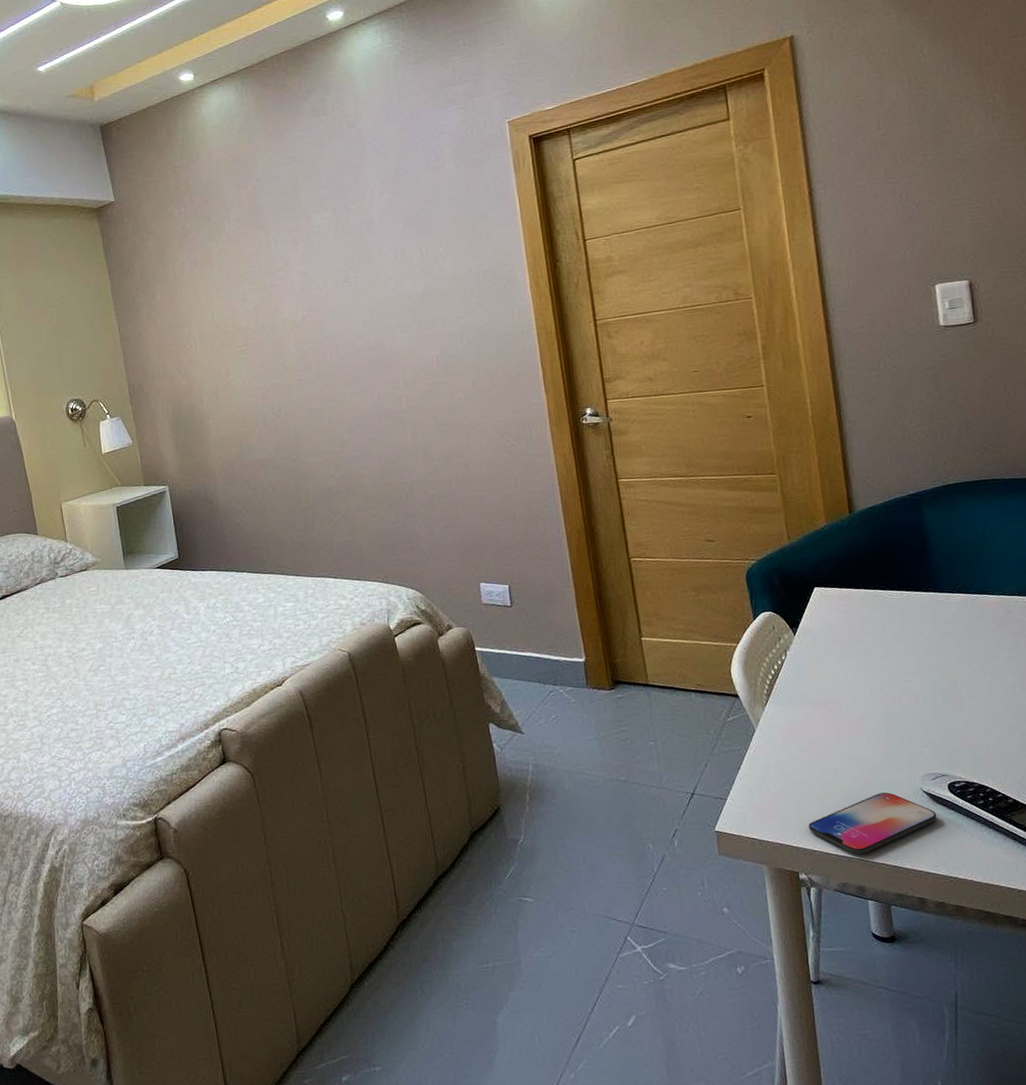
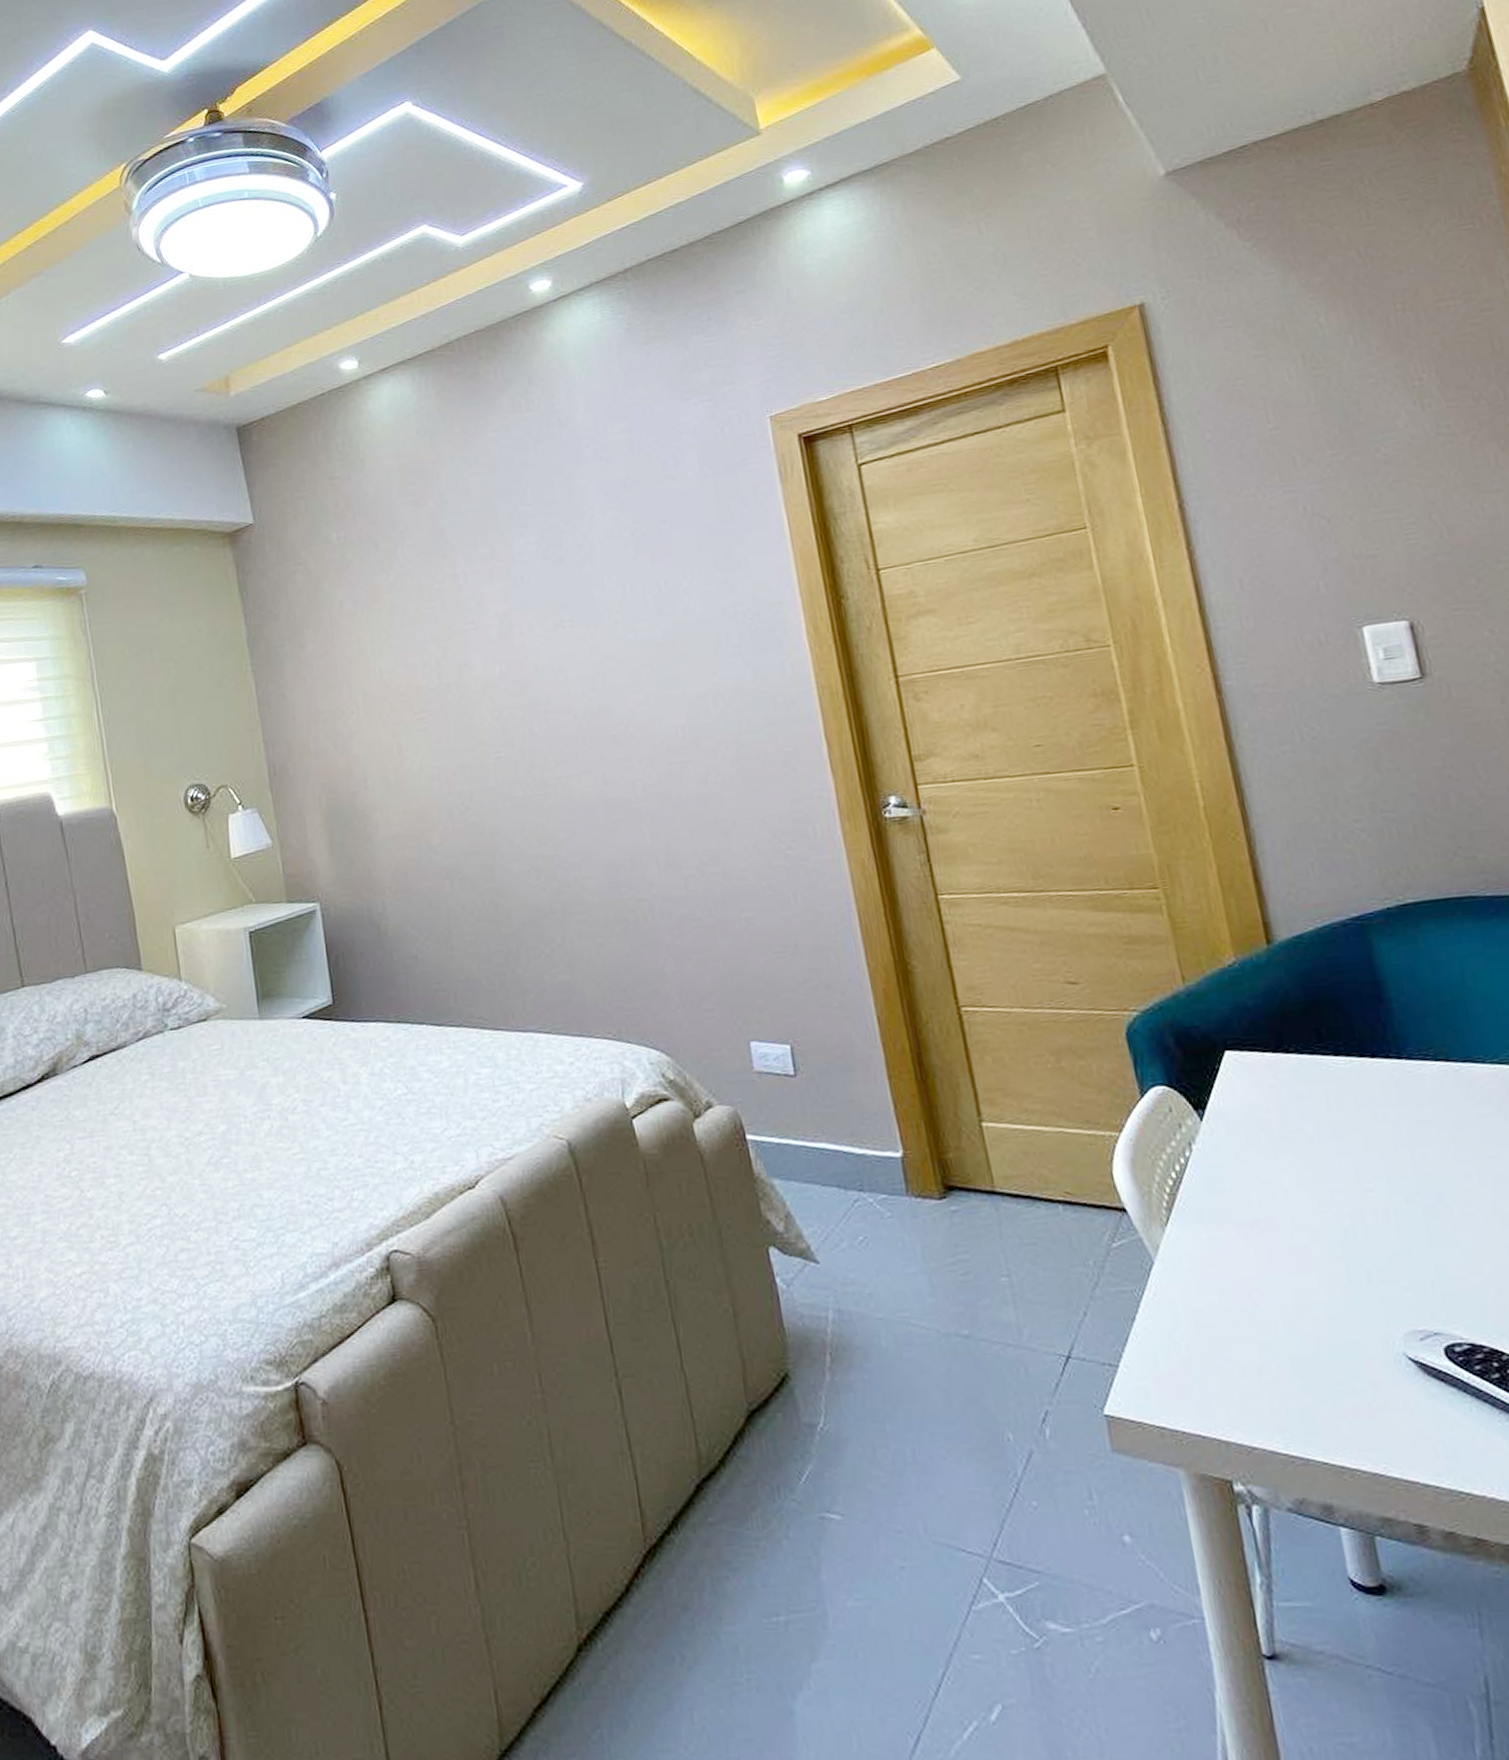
smartphone: present [808,792,937,854] -> none [1241,1359,1433,1454]

